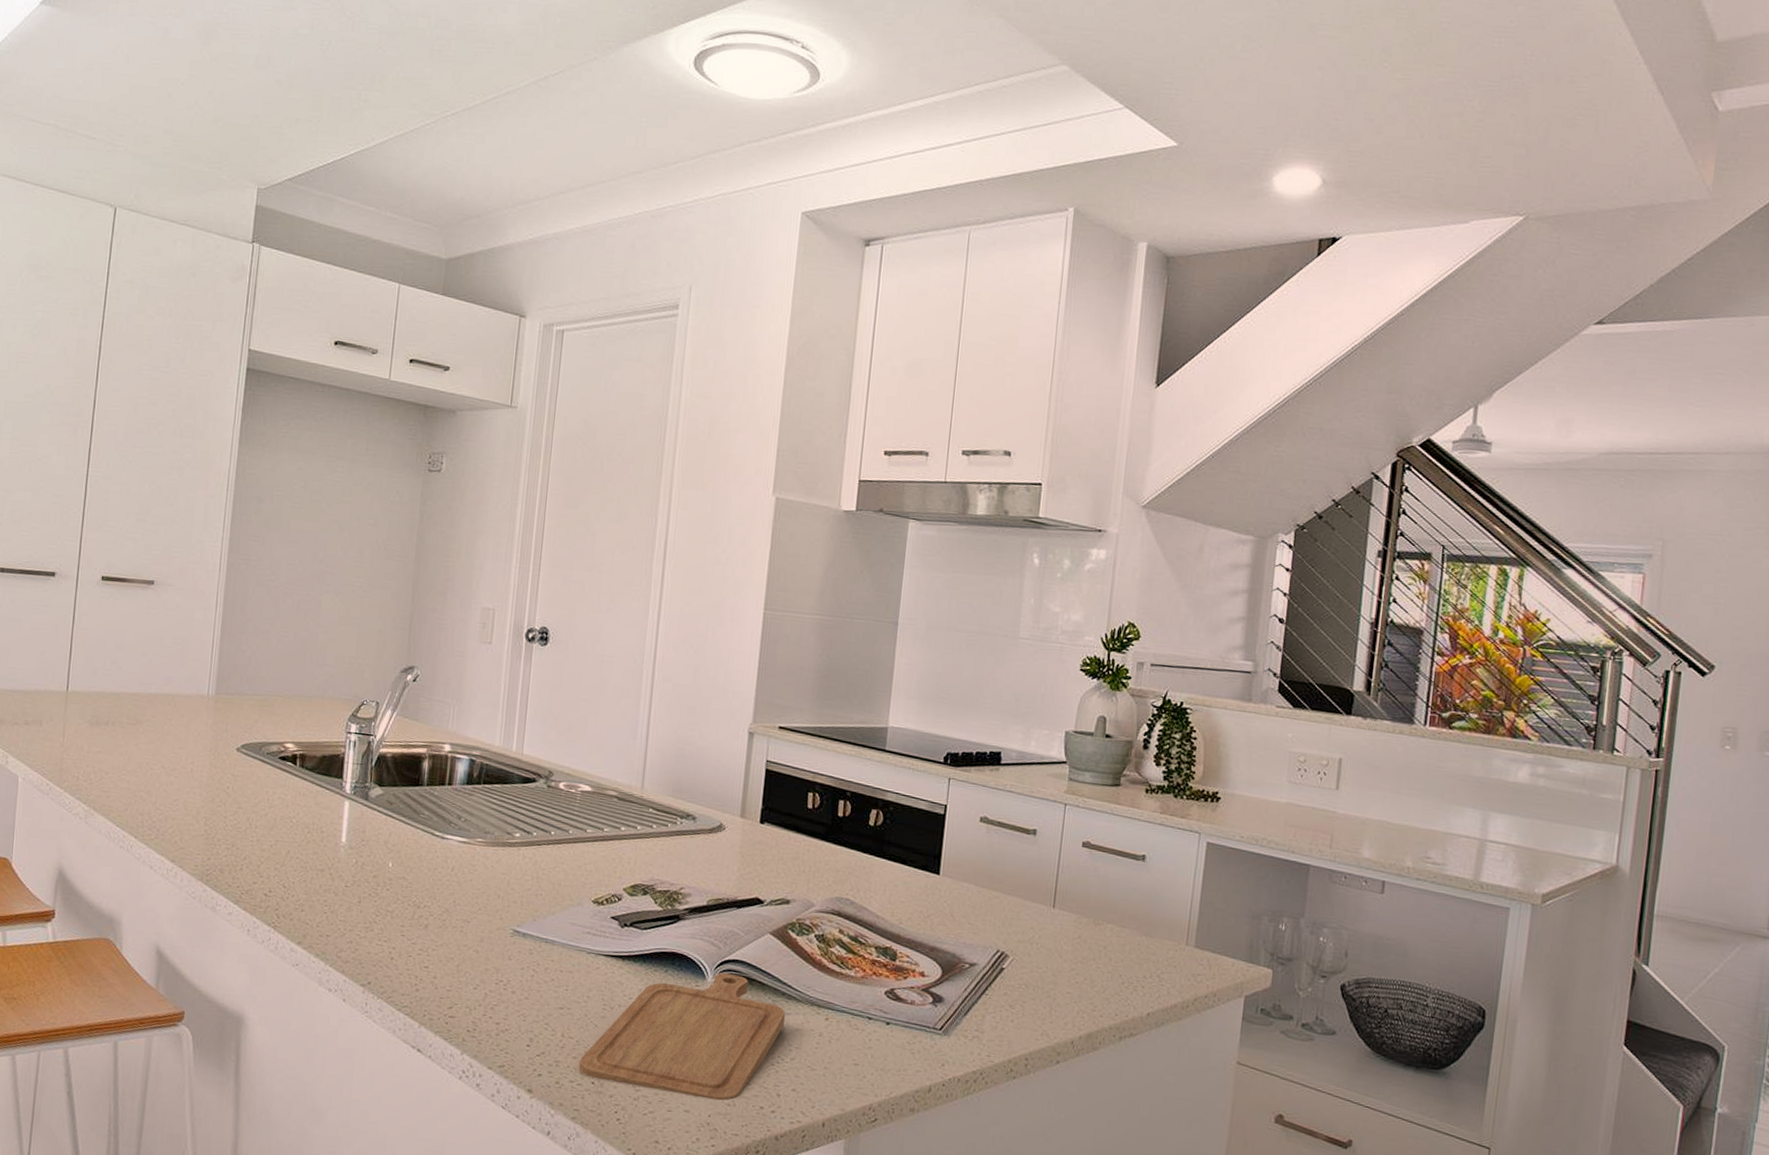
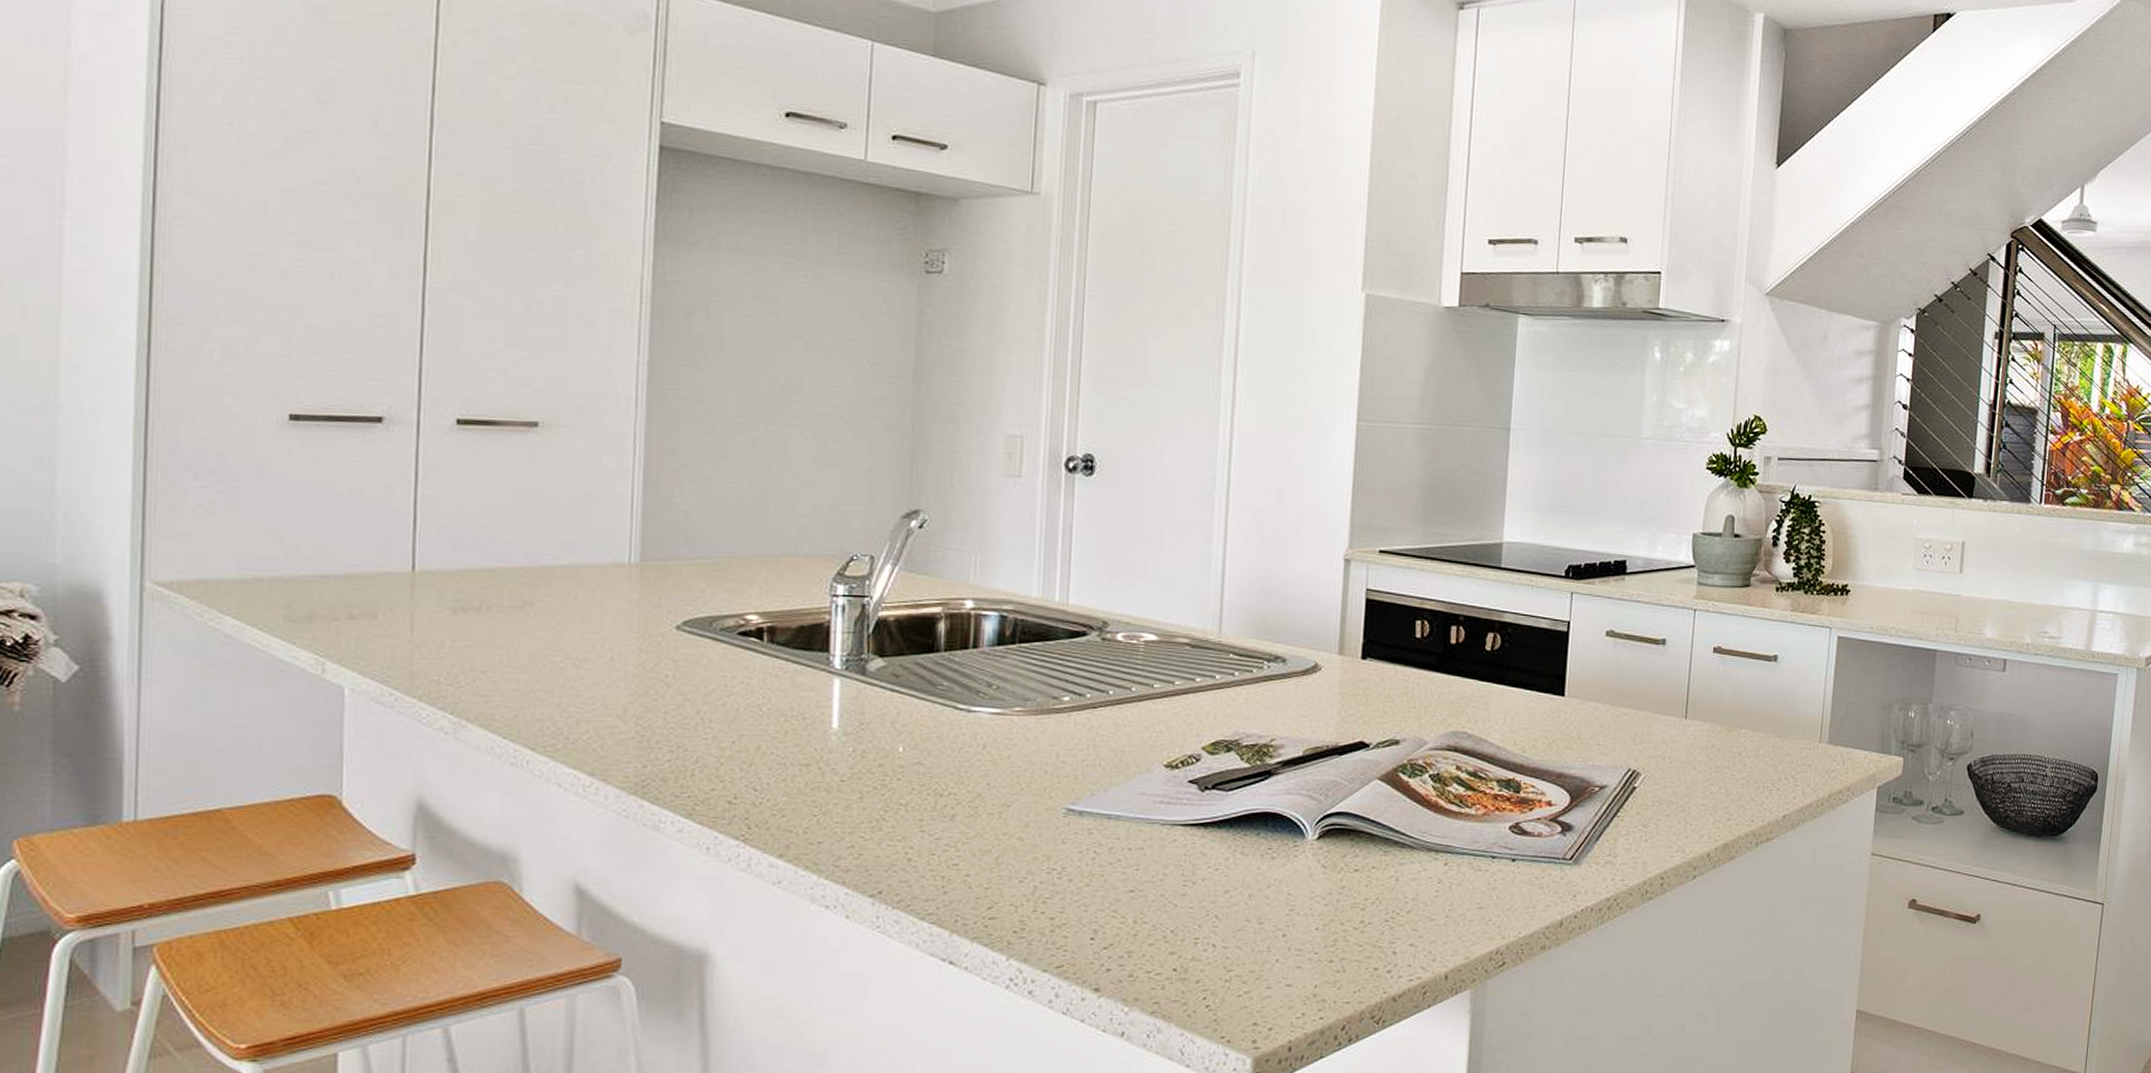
chopping board: present [578,973,786,1100] -> none [1156,829,1400,969]

